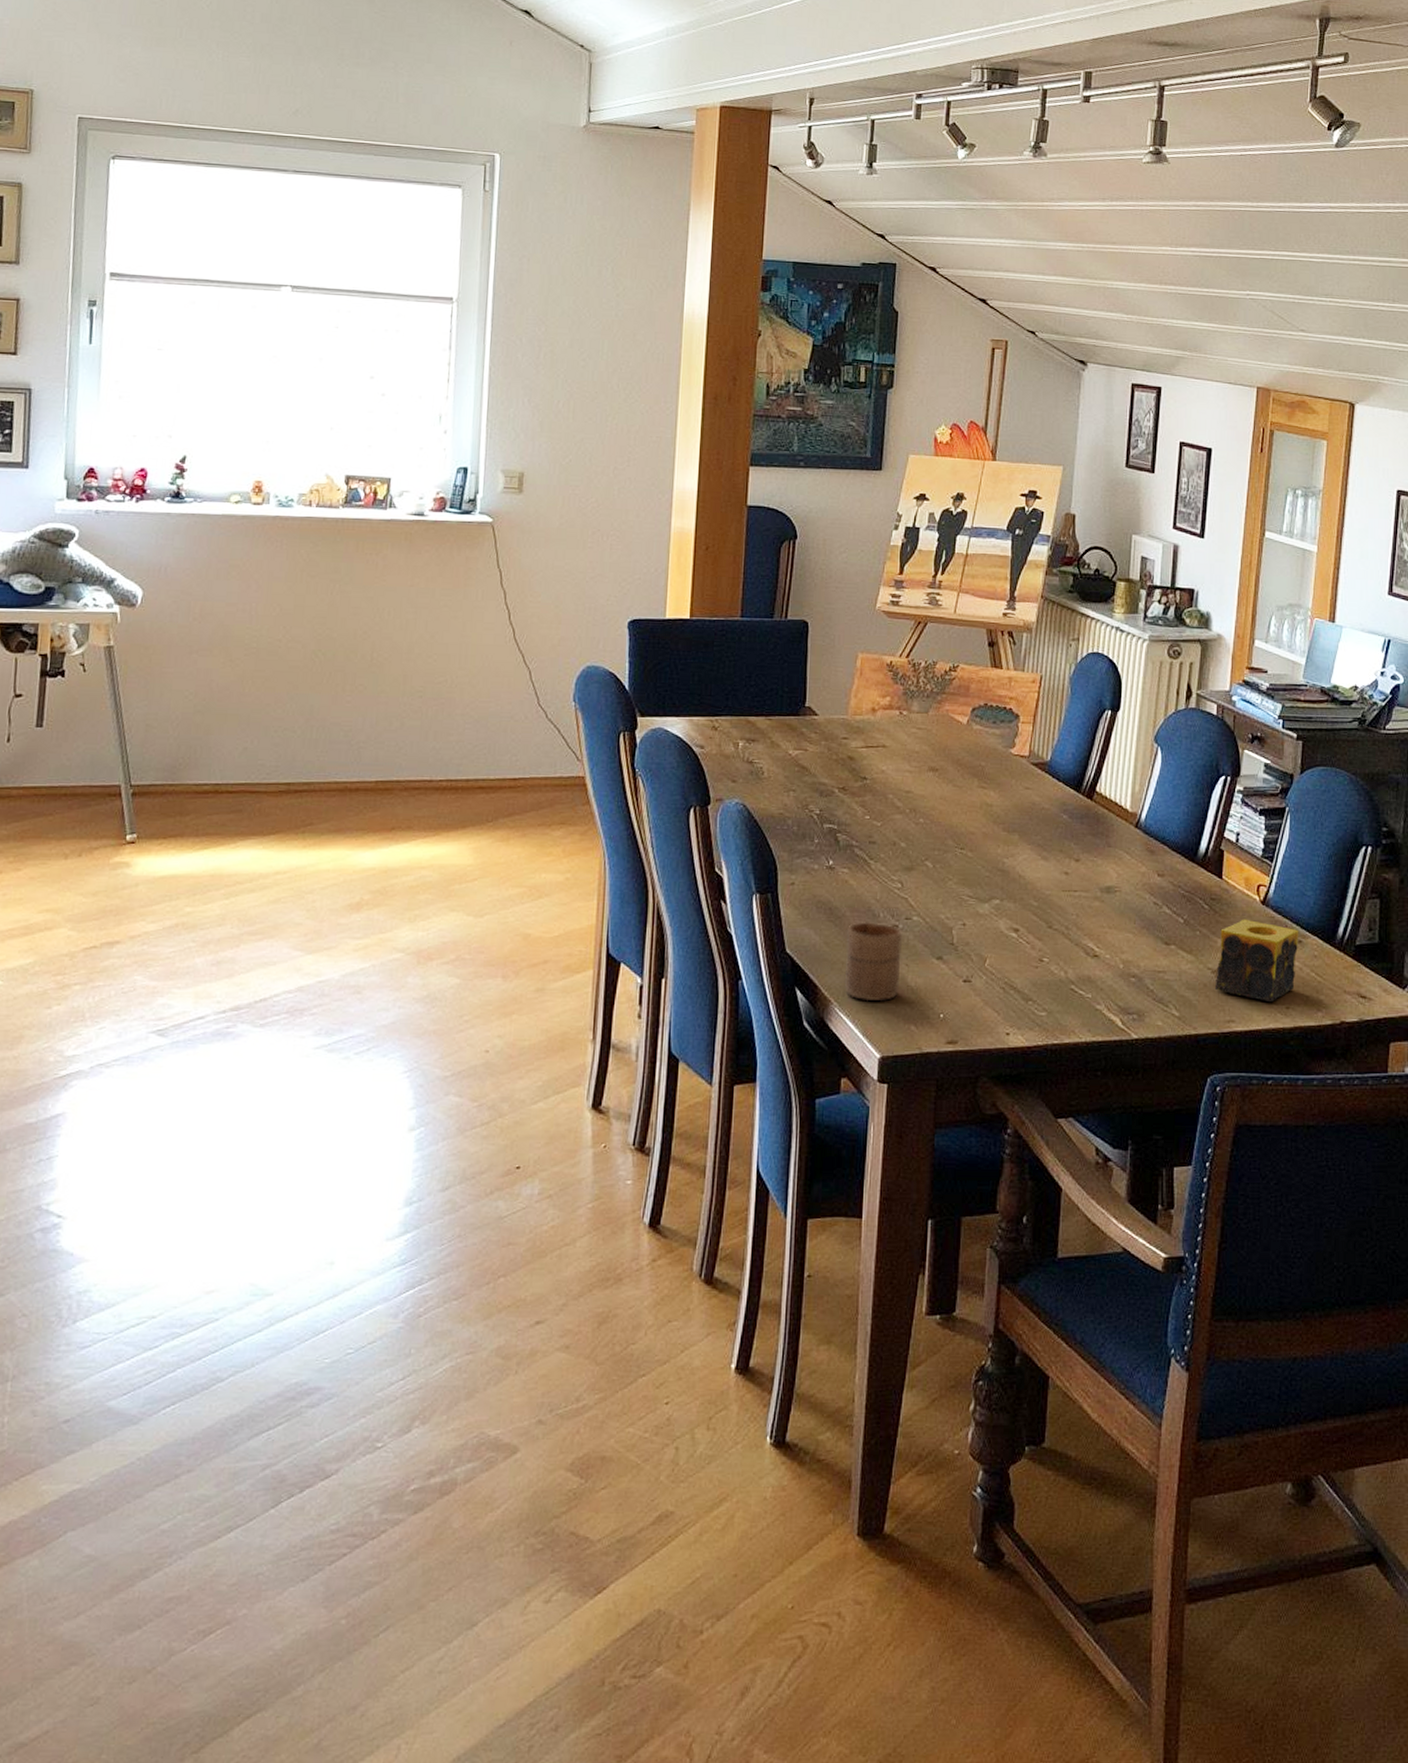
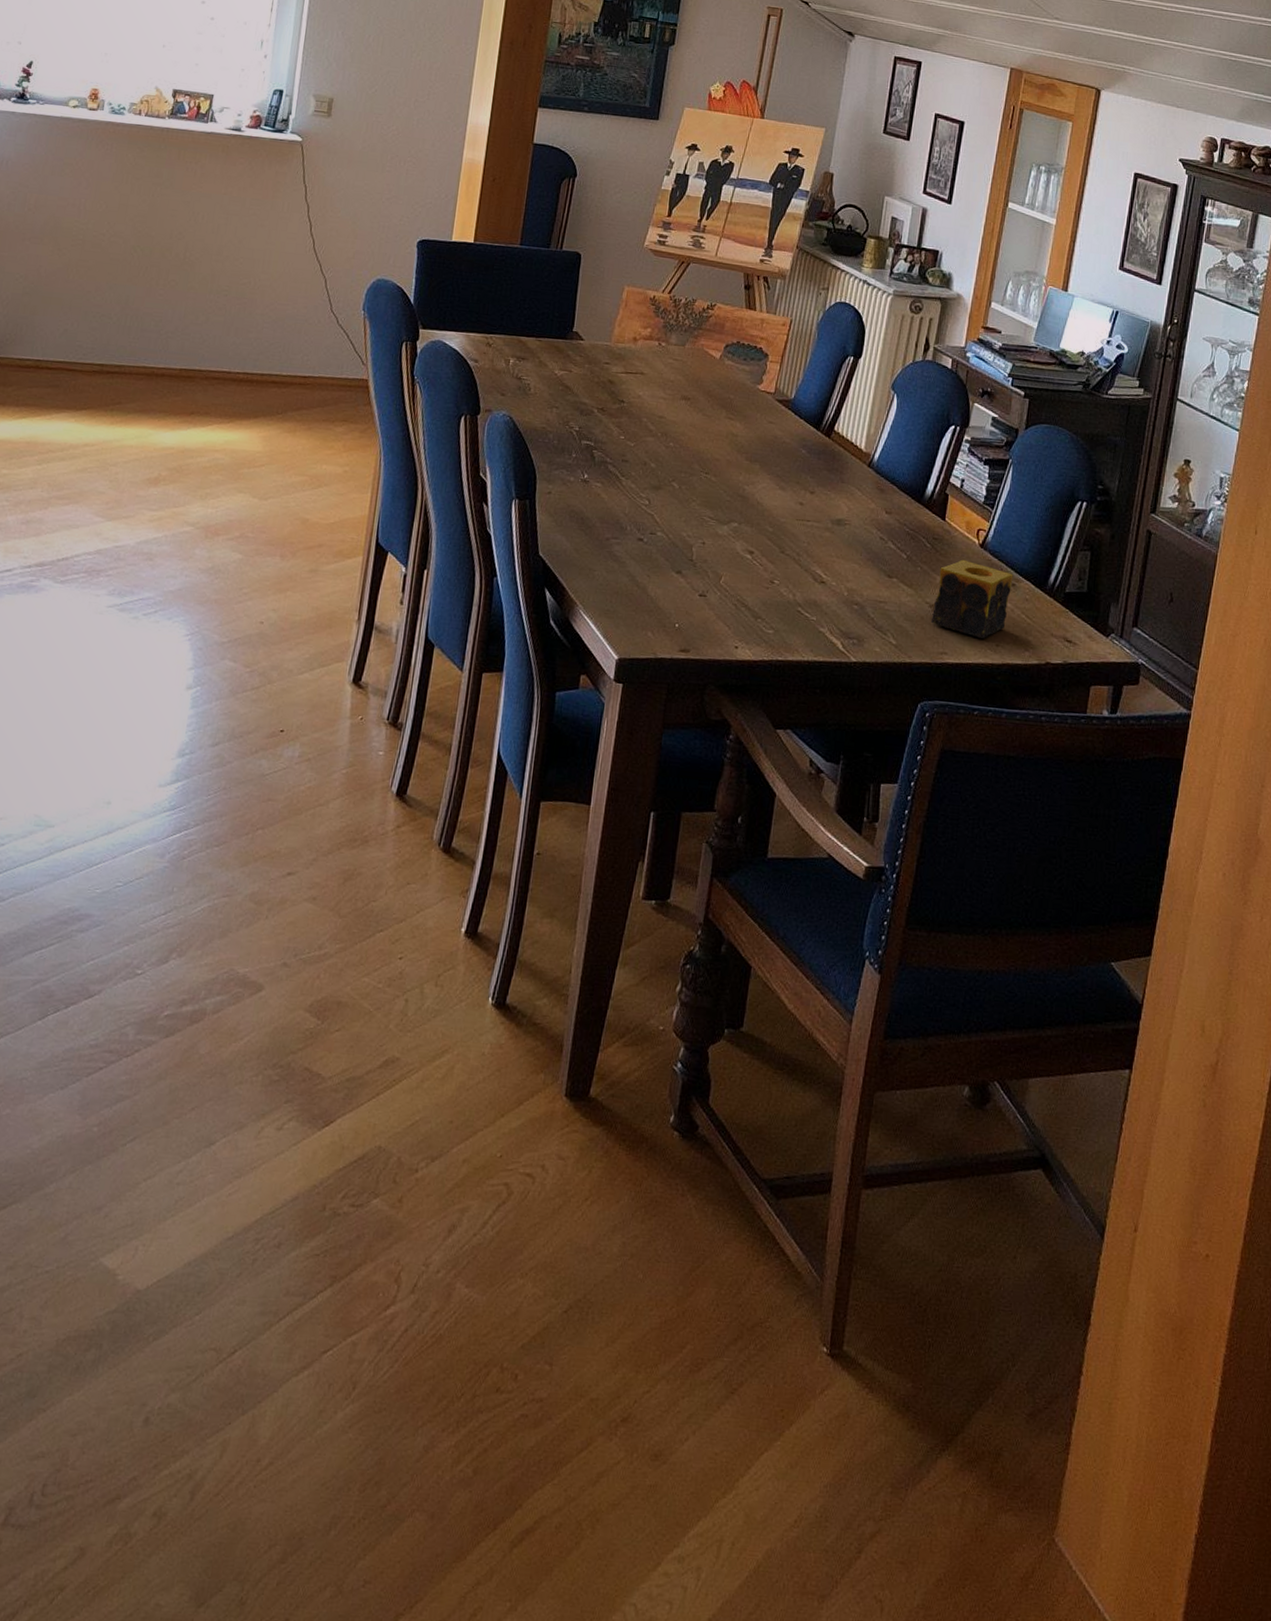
cup: present [845,920,902,1002] -> none [590,532,646,607]

